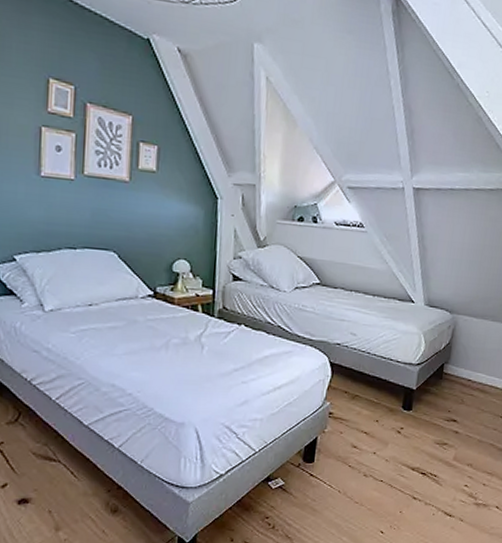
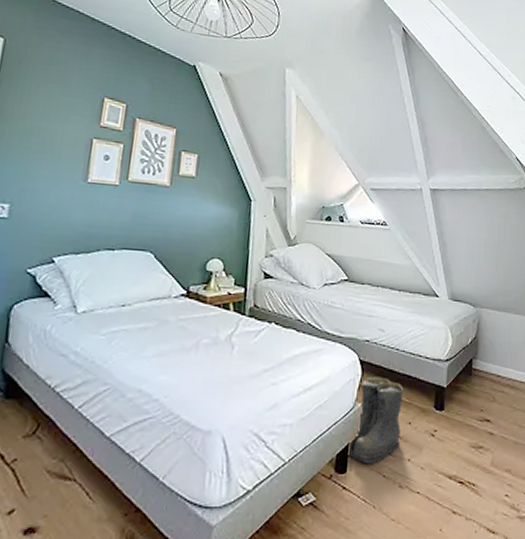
boots: none [314,378,373,456] -> present [346,376,404,464]

